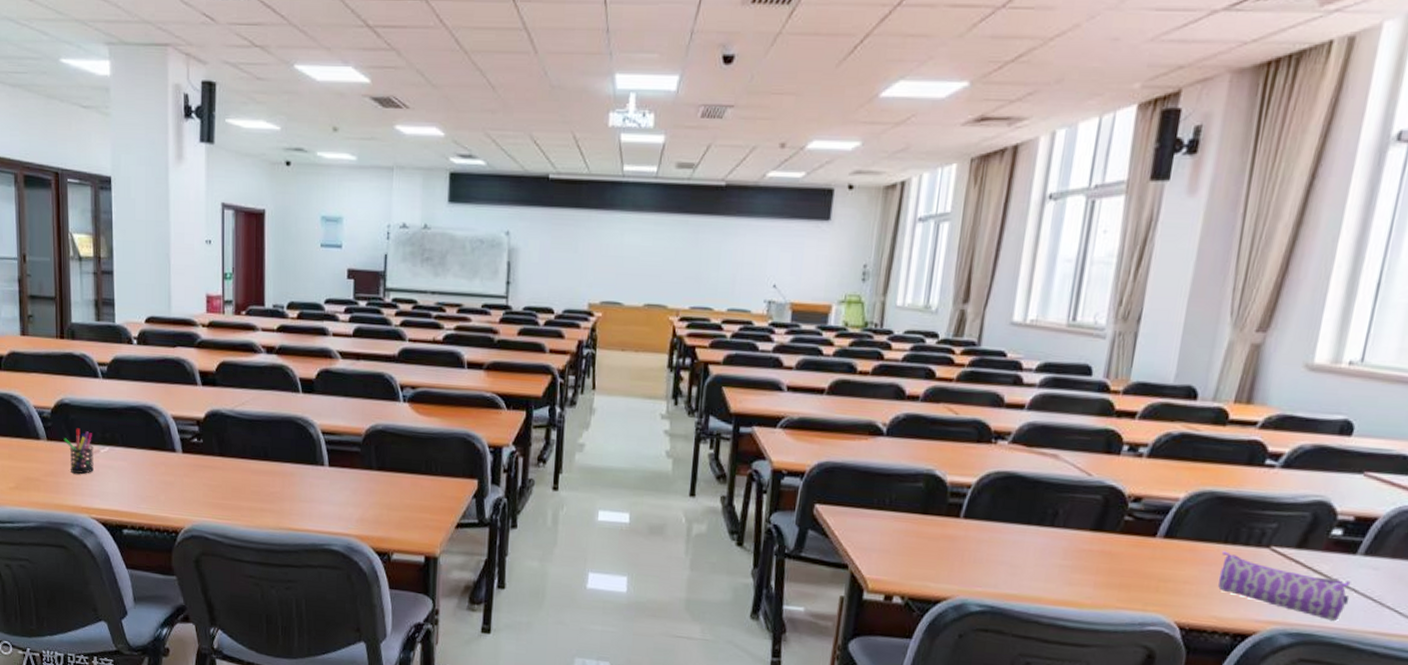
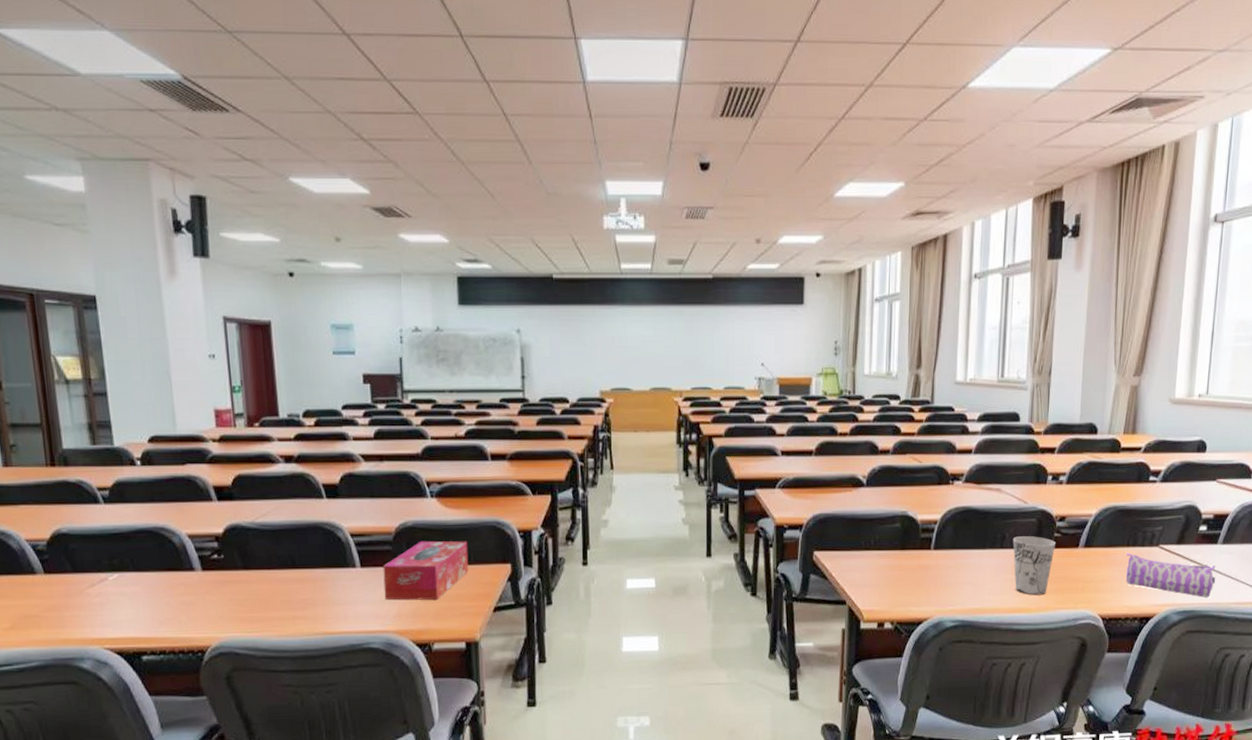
pen holder: present [63,428,94,474] -> none [64,557,103,605]
tissue box: none [349,446,436,508] -> present [383,540,469,600]
cup: none [1064,514,1125,590] -> present [1012,536,1055,596]

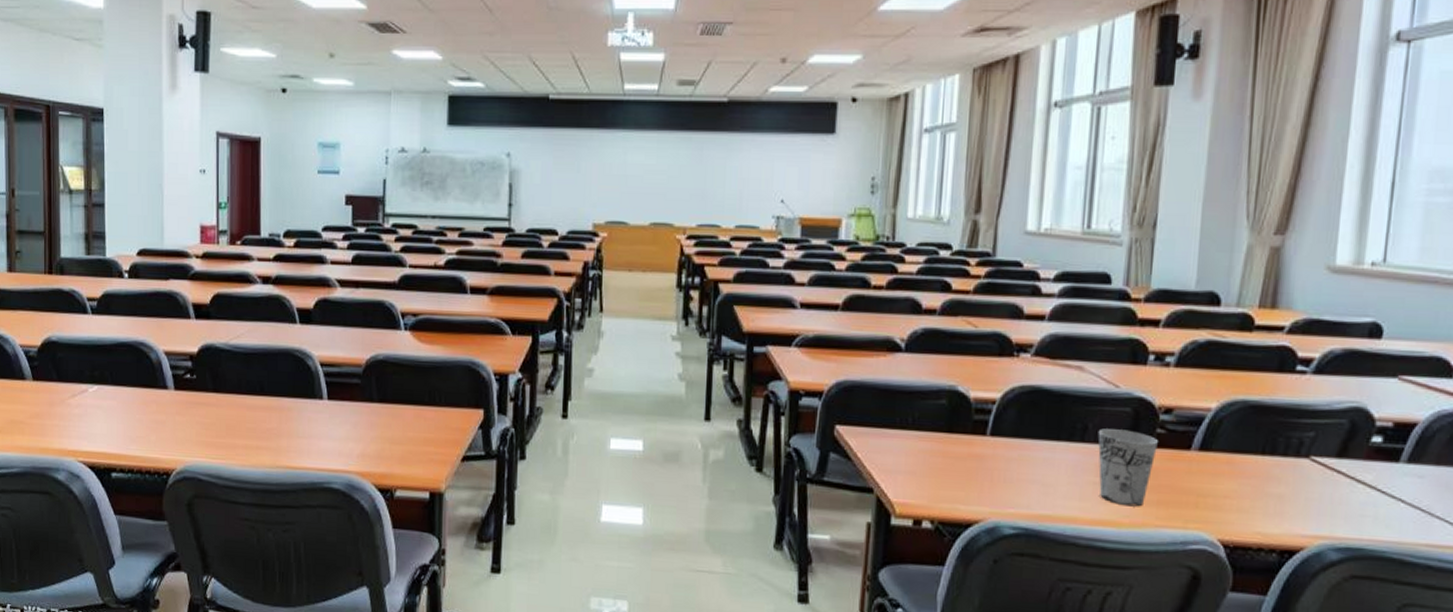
tissue box: present [383,540,469,600] -> none [349,376,440,442]
pencil case: present [1125,552,1216,598] -> none [1259,462,1397,533]

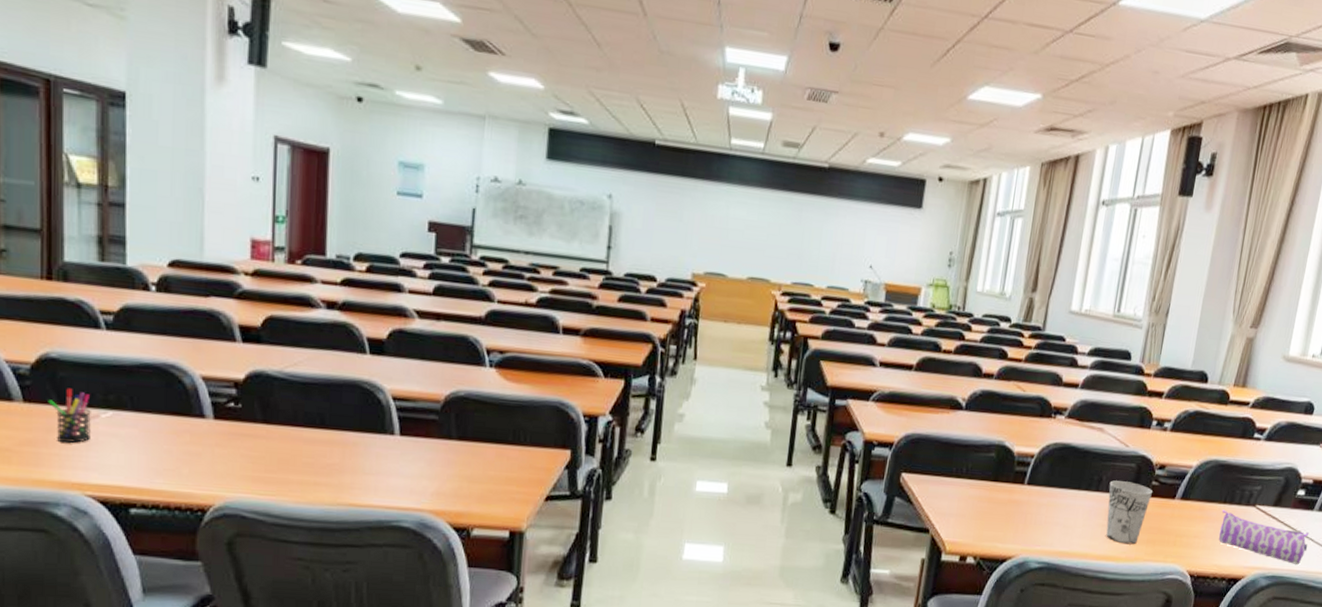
pen holder: none [50,367,81,415] -> present [48,388,91,443]
pencil case: none [1259,462,1397,533] -> present [1218,509,1310,565]

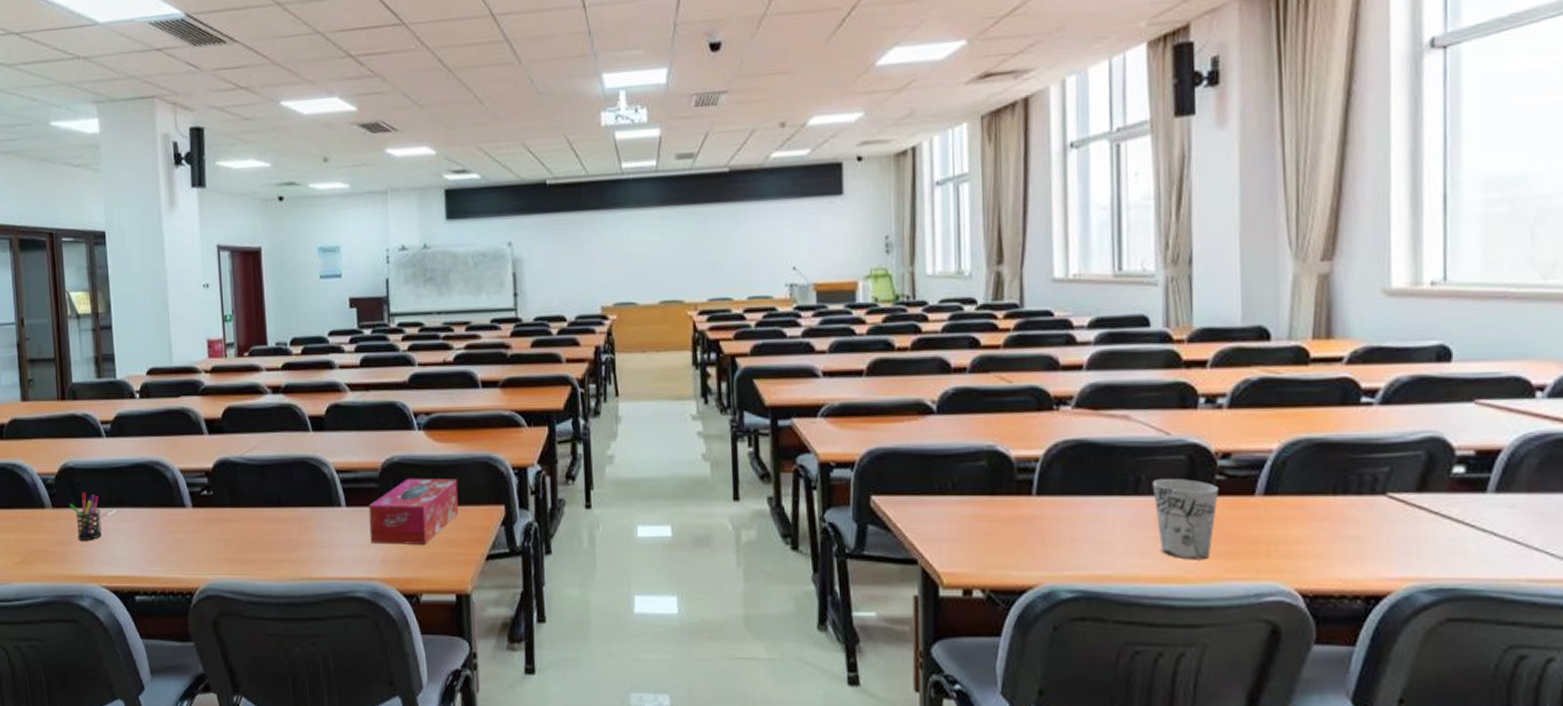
tissue box: none [423,413,525,481] -> present [368,478,459,544]
pencil case: present [1218,509,1310,565] -> none [1332,503,1490,570]

